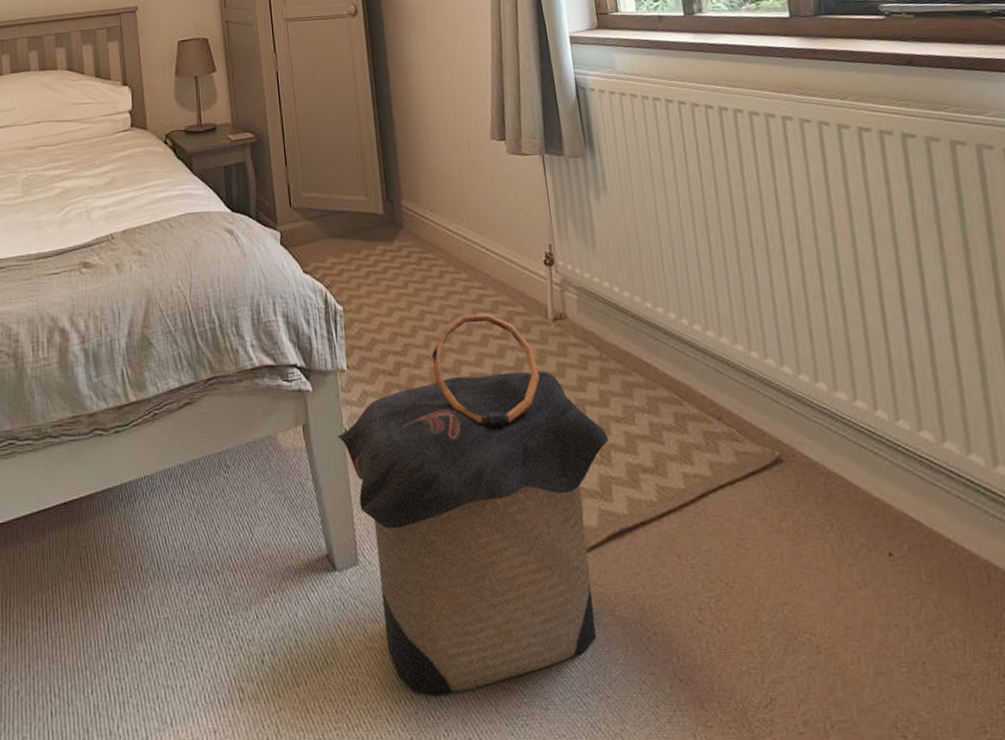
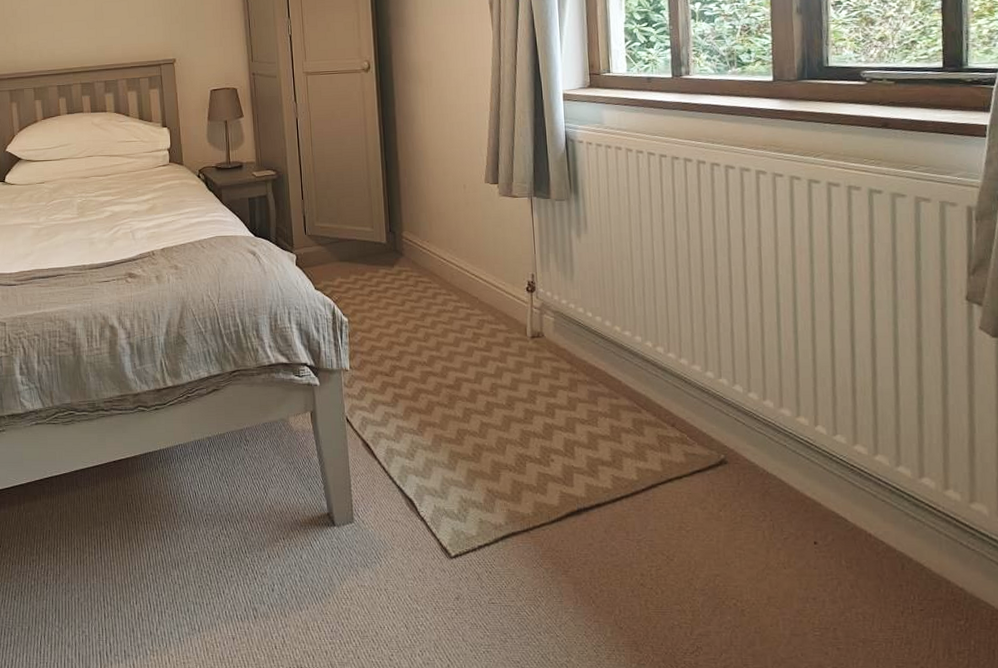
laundry hamper: present [336,312,609,696] -> none [339,329,574,625]

